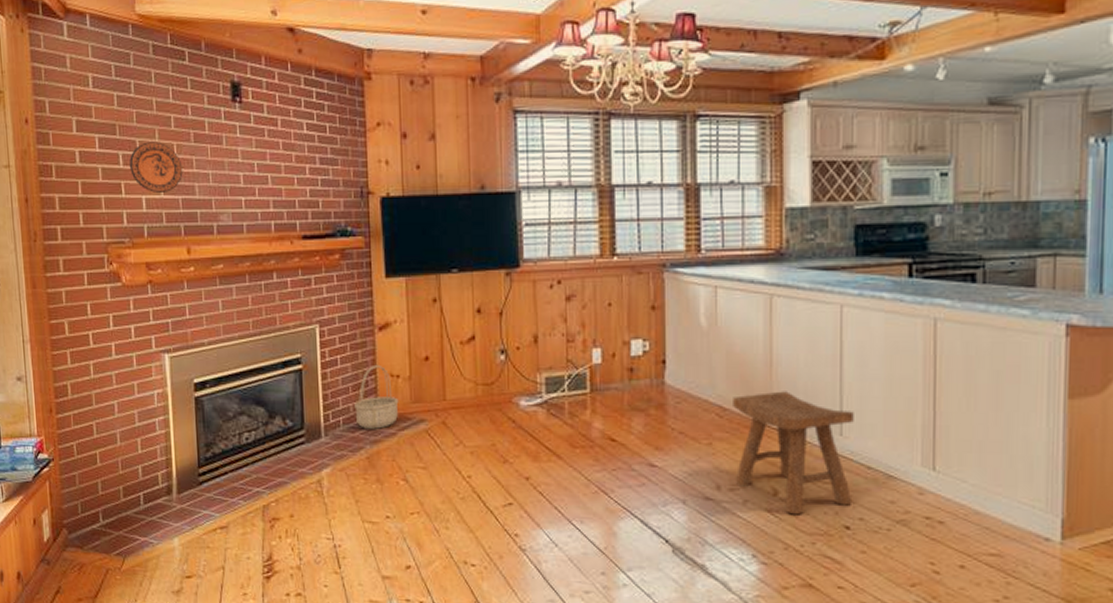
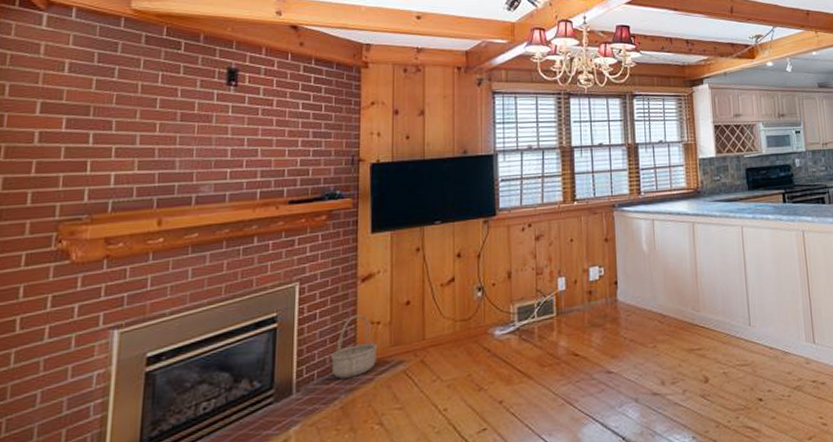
decorative plate: present [129,141,183,194] -> none [100,121,164,170]
stool: present [733,391,854,515] -> none [670,296,763,397]

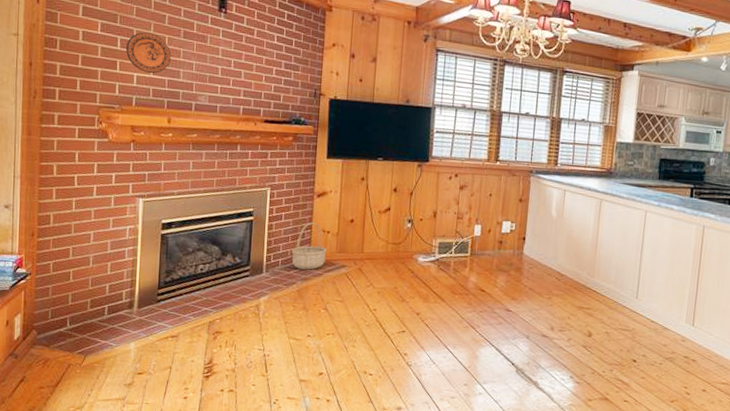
decorative plate: none [100,121,164,170] -> present [125,32,171,74]

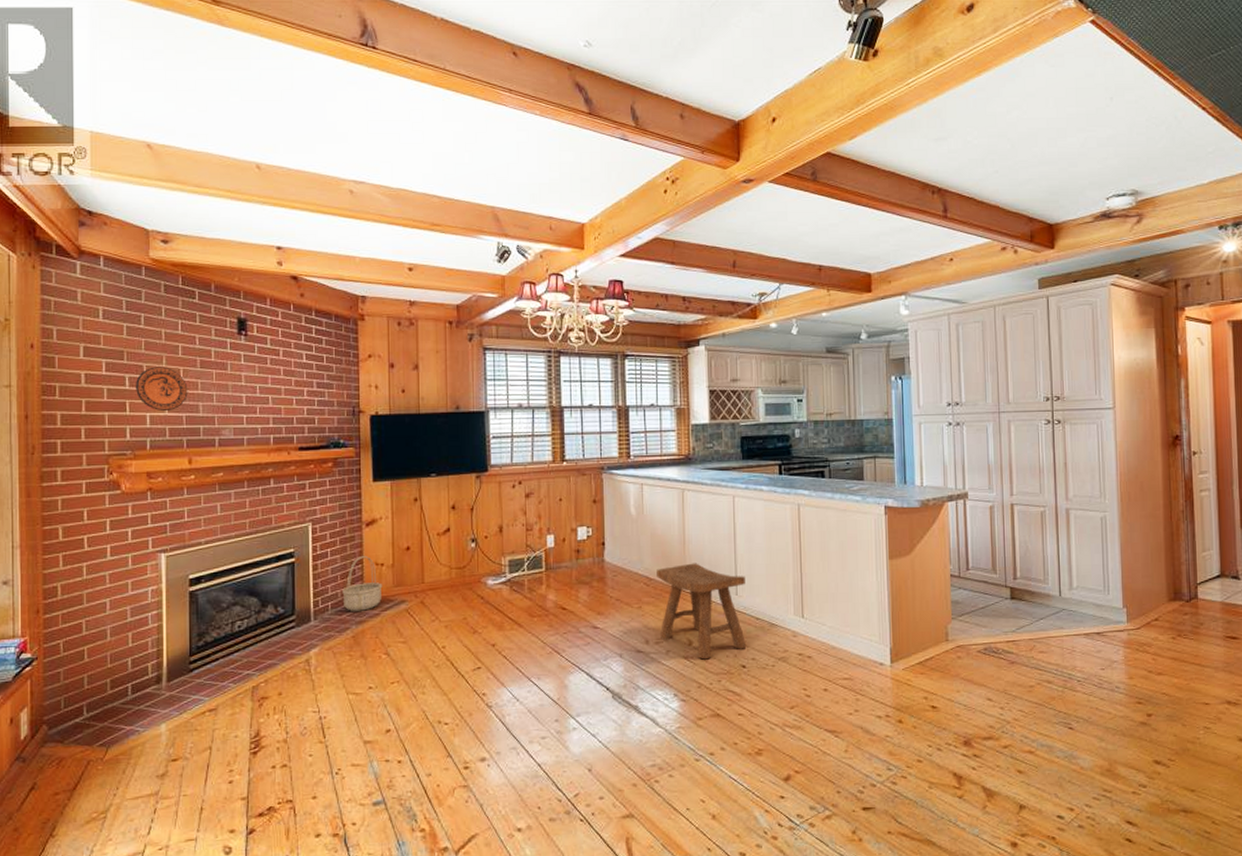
stool: none [565,265,647,351] -> present [656,563,747,660]

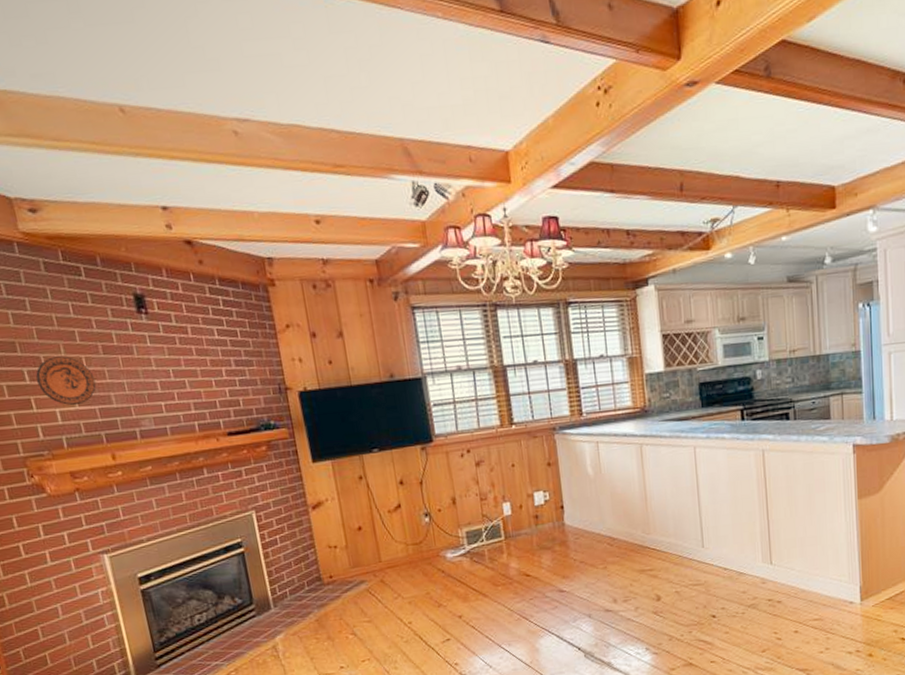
basket: present [342,555,383,611] -> none [298,539,340,596]
stool: present [656,563,747,660] -> none [619,518,716,613]

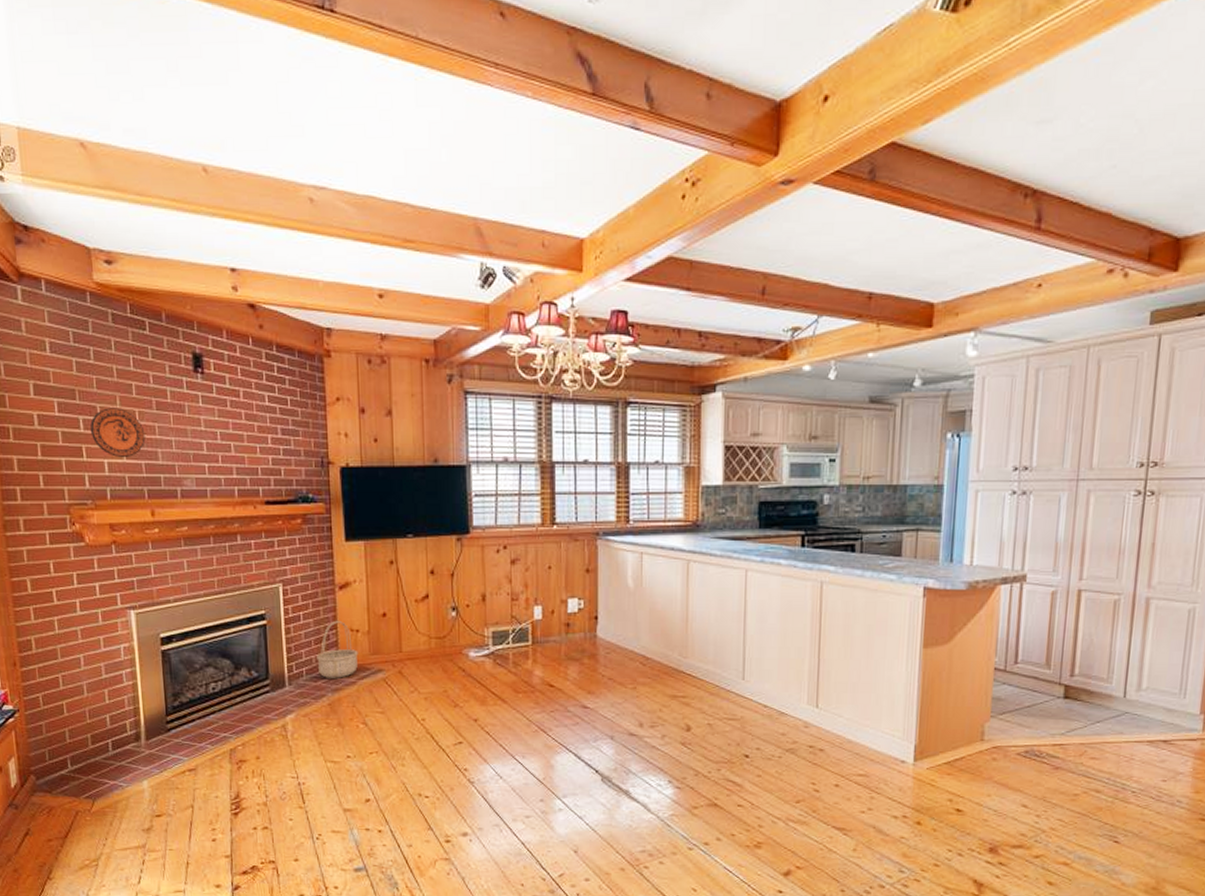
basket: none [298,539,340,596] -> present [317,620,358,678]

